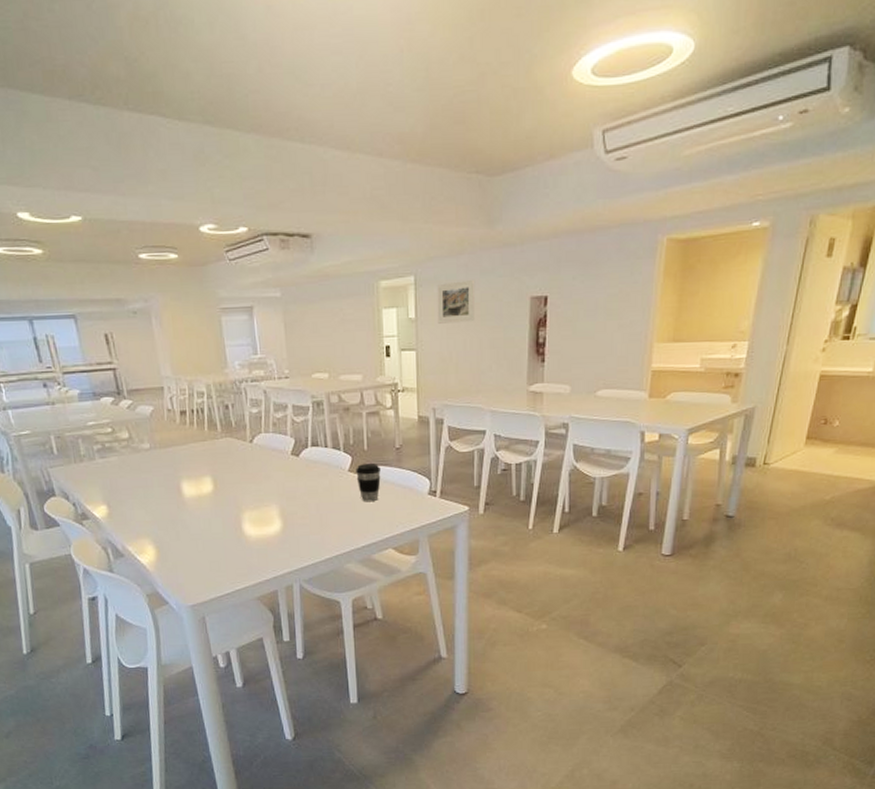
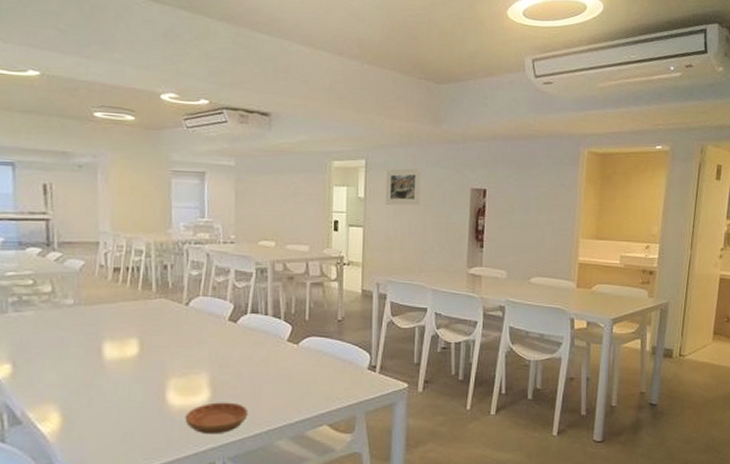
saucer: none [262,531,318,560] -> present [185,402,249,435]
coffee cup: present [356,462,381,502] -> none [295,333,321,375]

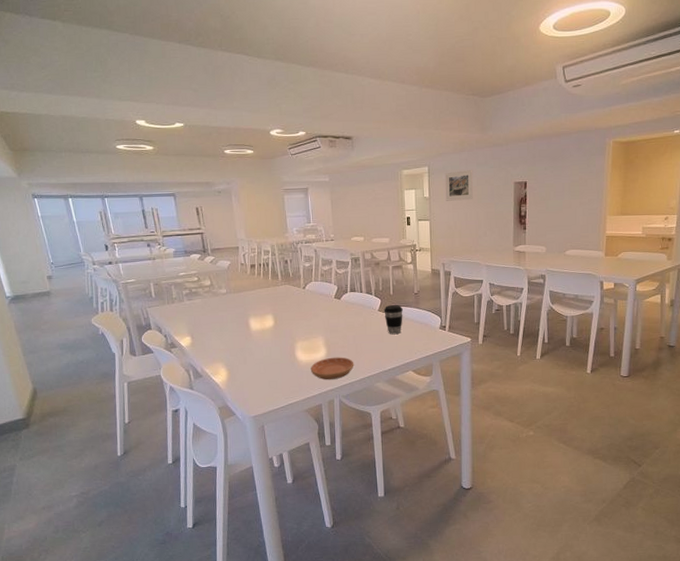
coffee cup: none [295,333,321,375] -> present [384,304,403,335]

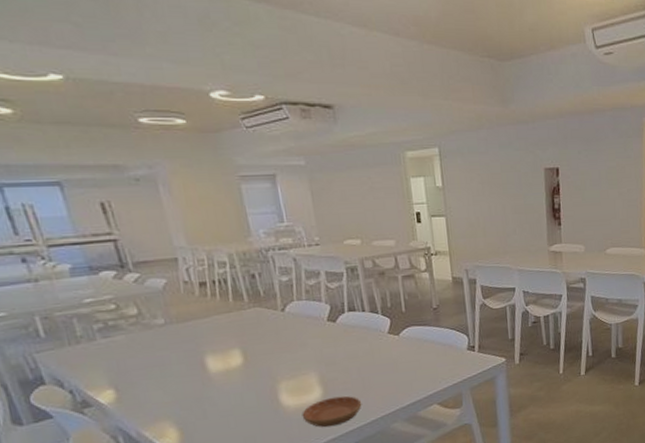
coffee cup: present [384,304,403,335] -> none [395,324,421,362]
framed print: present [445,169,474,201] -> none [460,151,497,192]

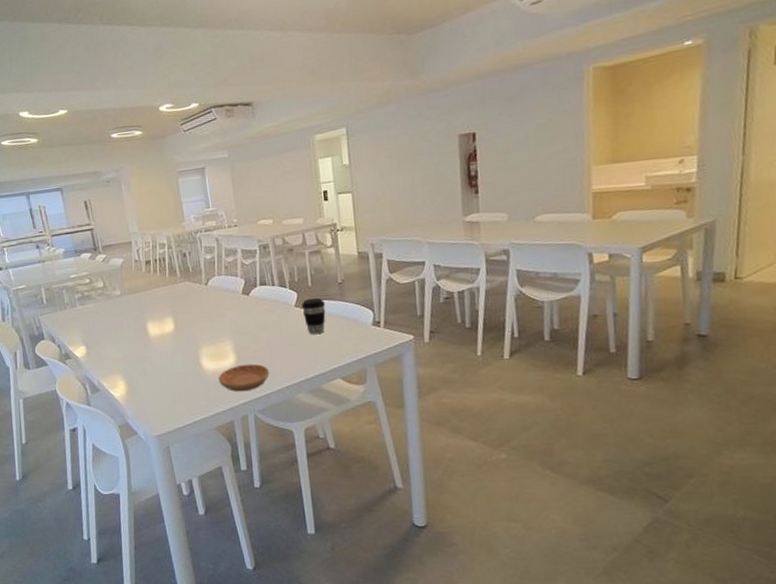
coffee cup: none [395,324,421,362] -> present [301,297,326,335]

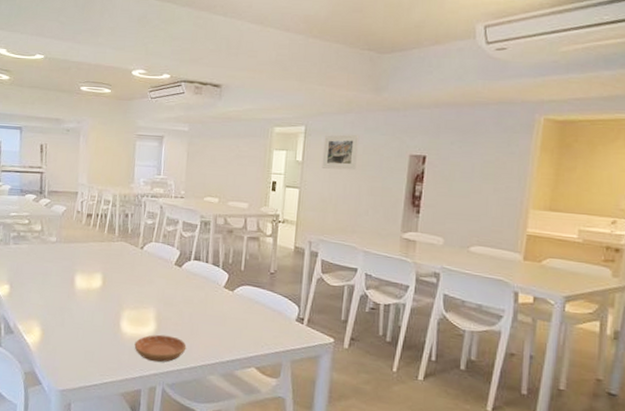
coffee cup: present [301,297,326,335] -> none [230,282,254,320]
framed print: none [367,124,406,167] -> present [322,134,360,170]

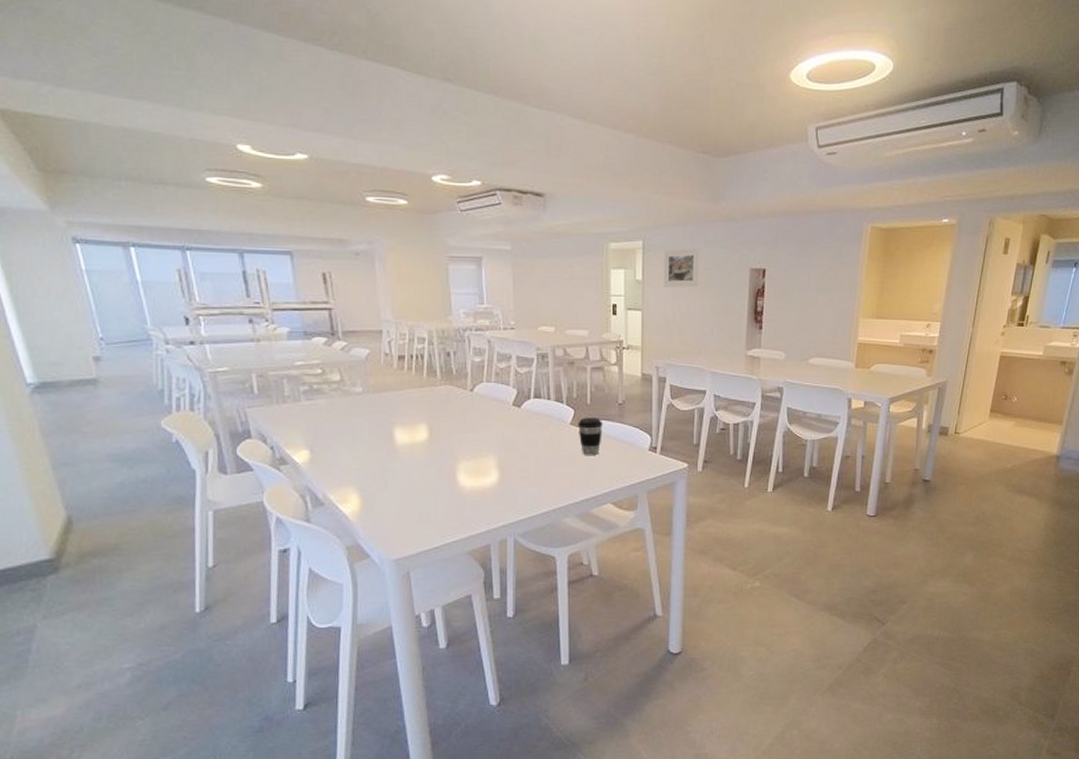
saucer: present [134,334,187,362] -> none [476,483,536,513]
coffee cup: none [230,282,254,320] -> present [578,417,602,456]

